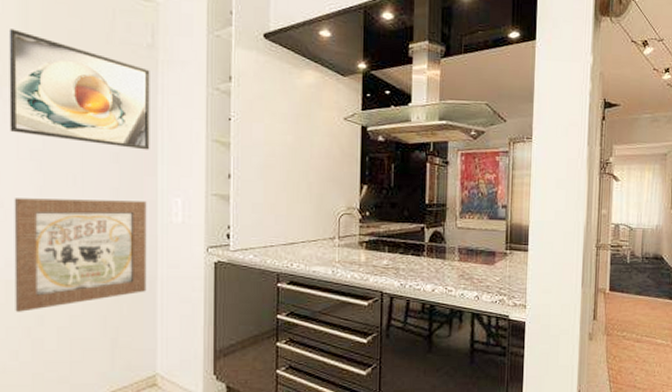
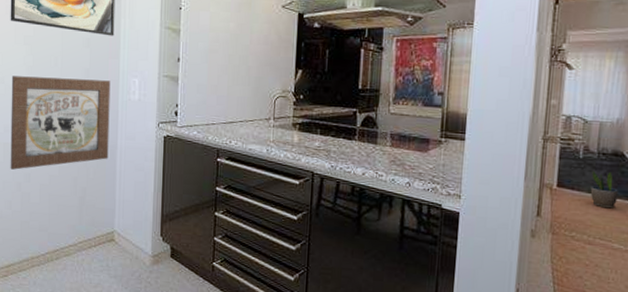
potted plant: none [637,274,659,308] -> present [590,170,618,209]

